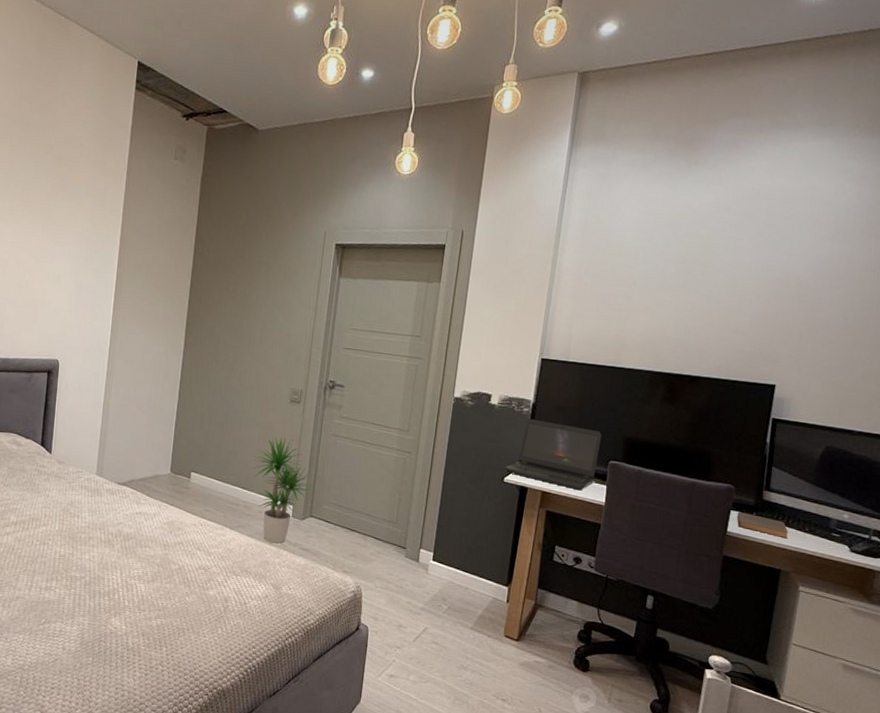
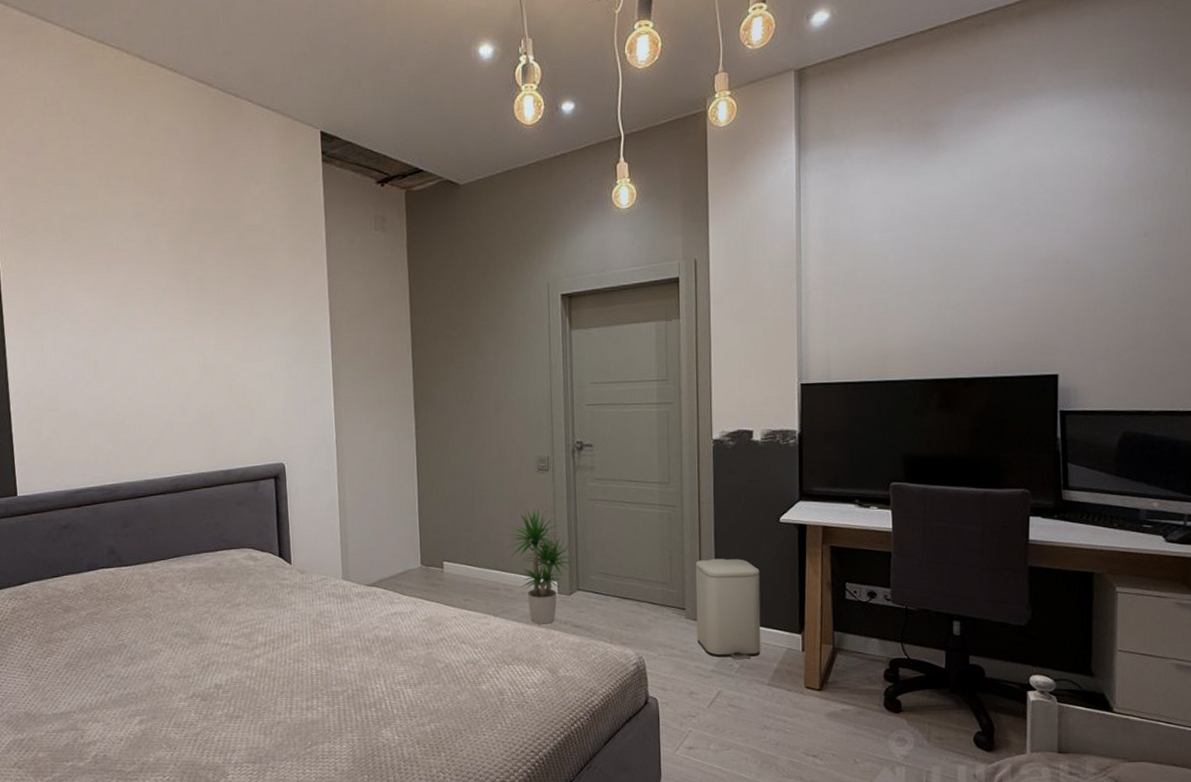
pedal bin: none [412,506,479,603] -> present [695,558,761,660]
laptop computer: present [505,418,602,491] -> none [779,450,879,520]
book: present [737,512,788,539] -> none [1038,517,1095,538]

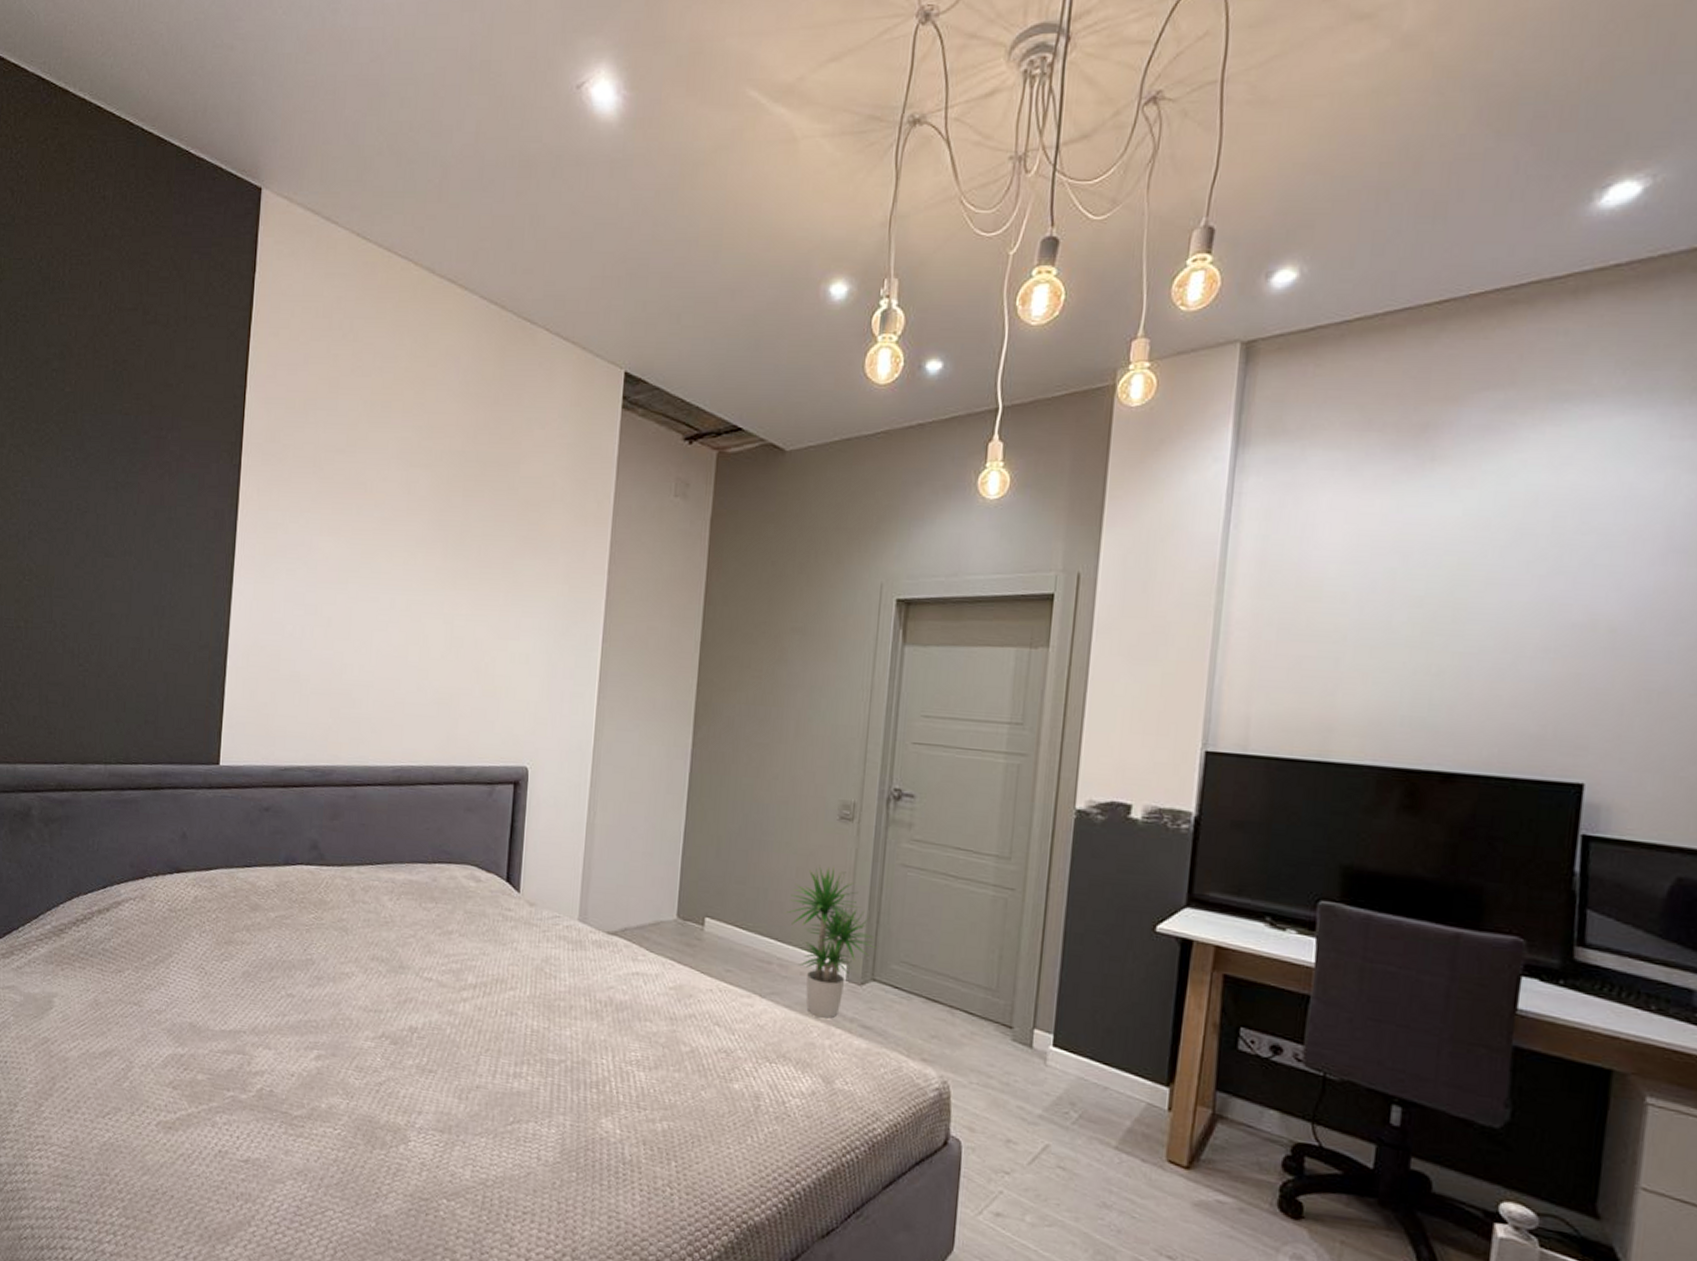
pedal bin: present [695,558,761,660] -> none [1024,966,1121,1110]

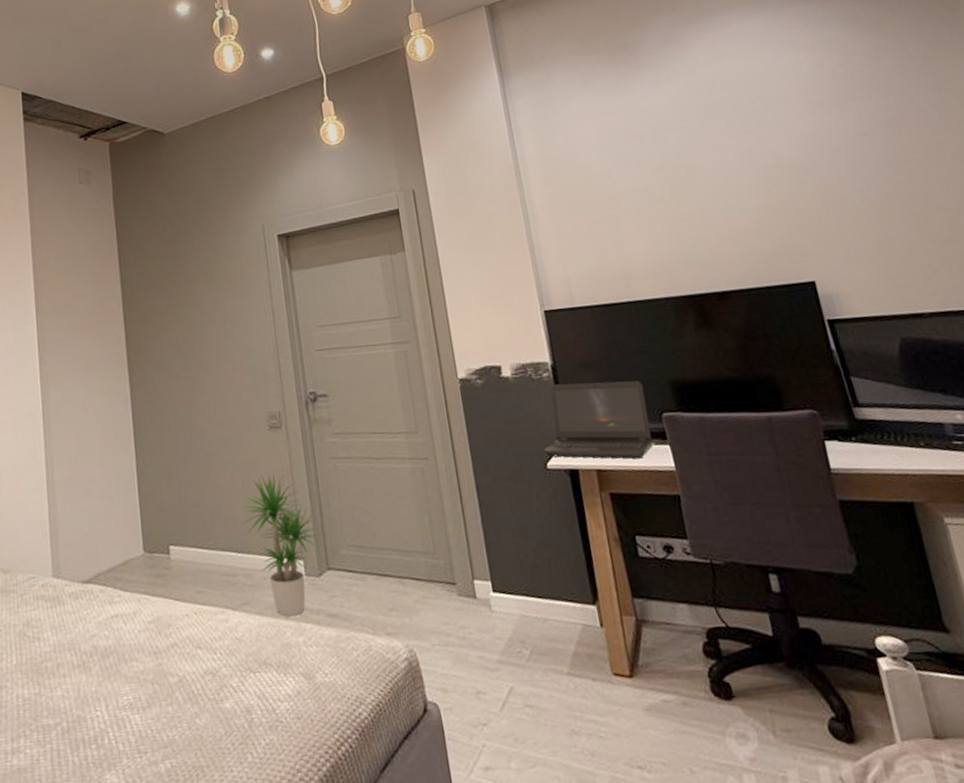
laptop computer: none [1156,839,1306,945] -> present [543,380,653,459]

